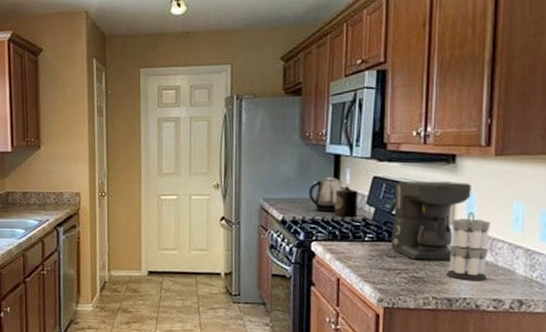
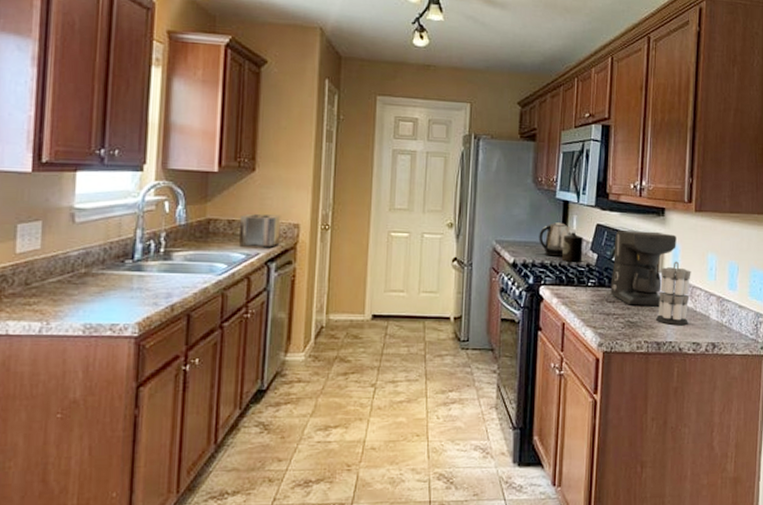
toaster: none [32,185,65,215] -> present [239,213,281,247]

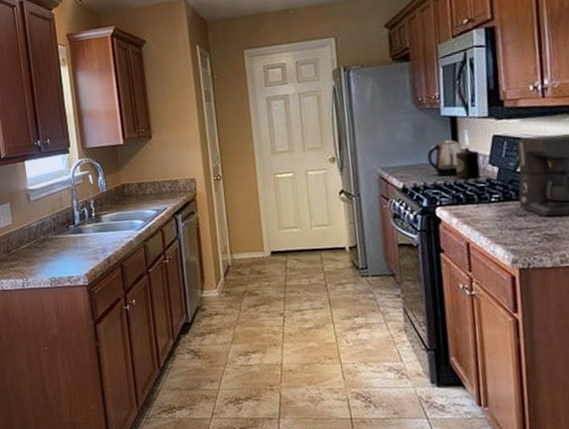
toaster: present [239,213,281,247] -> none [147,173,182,204]

